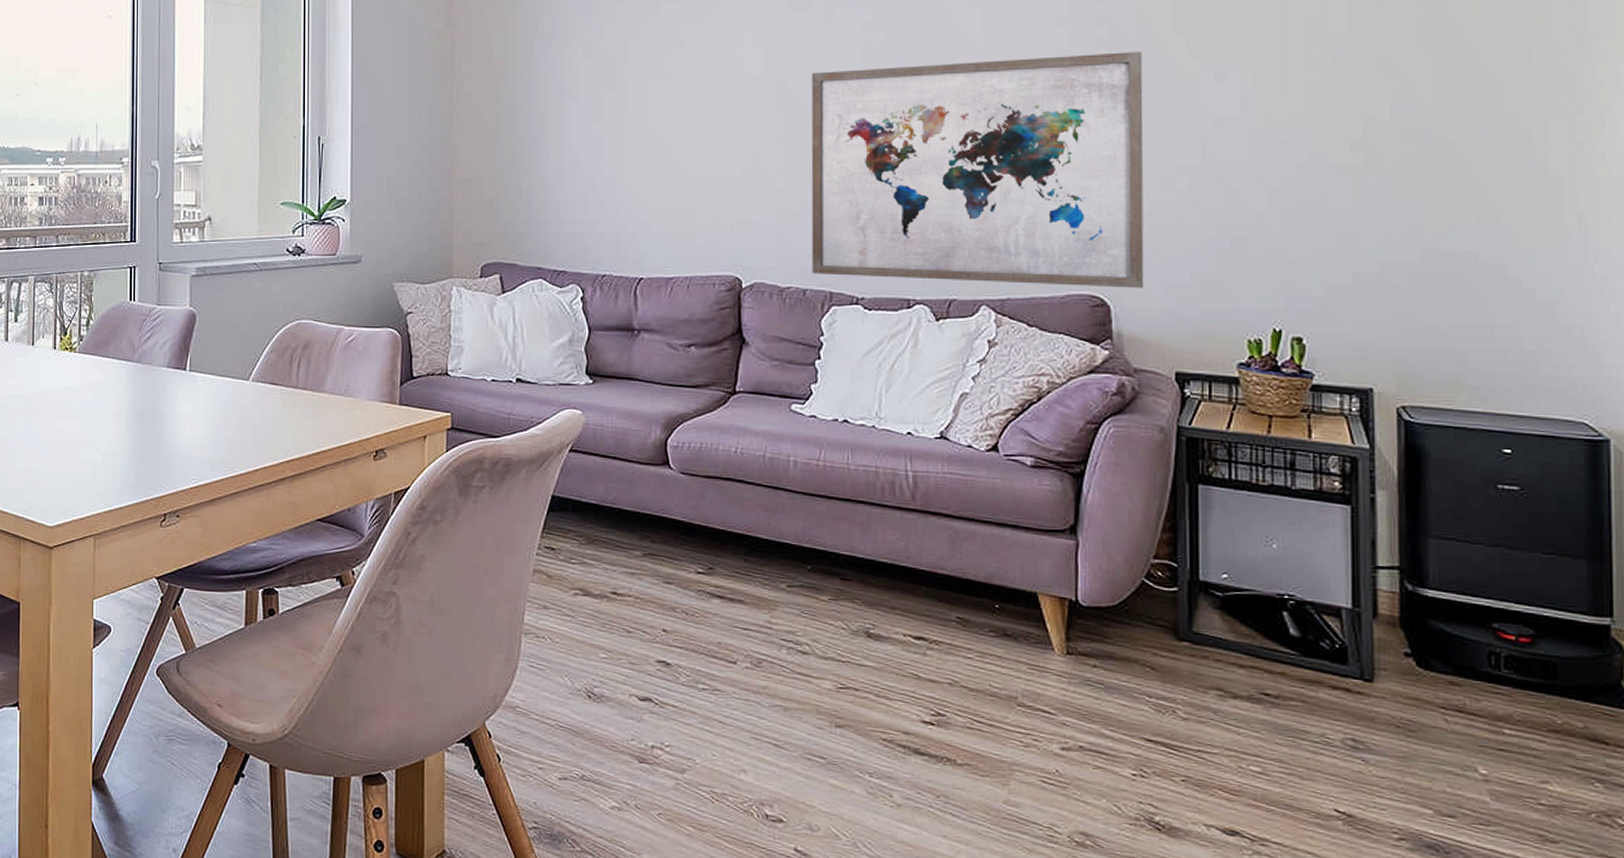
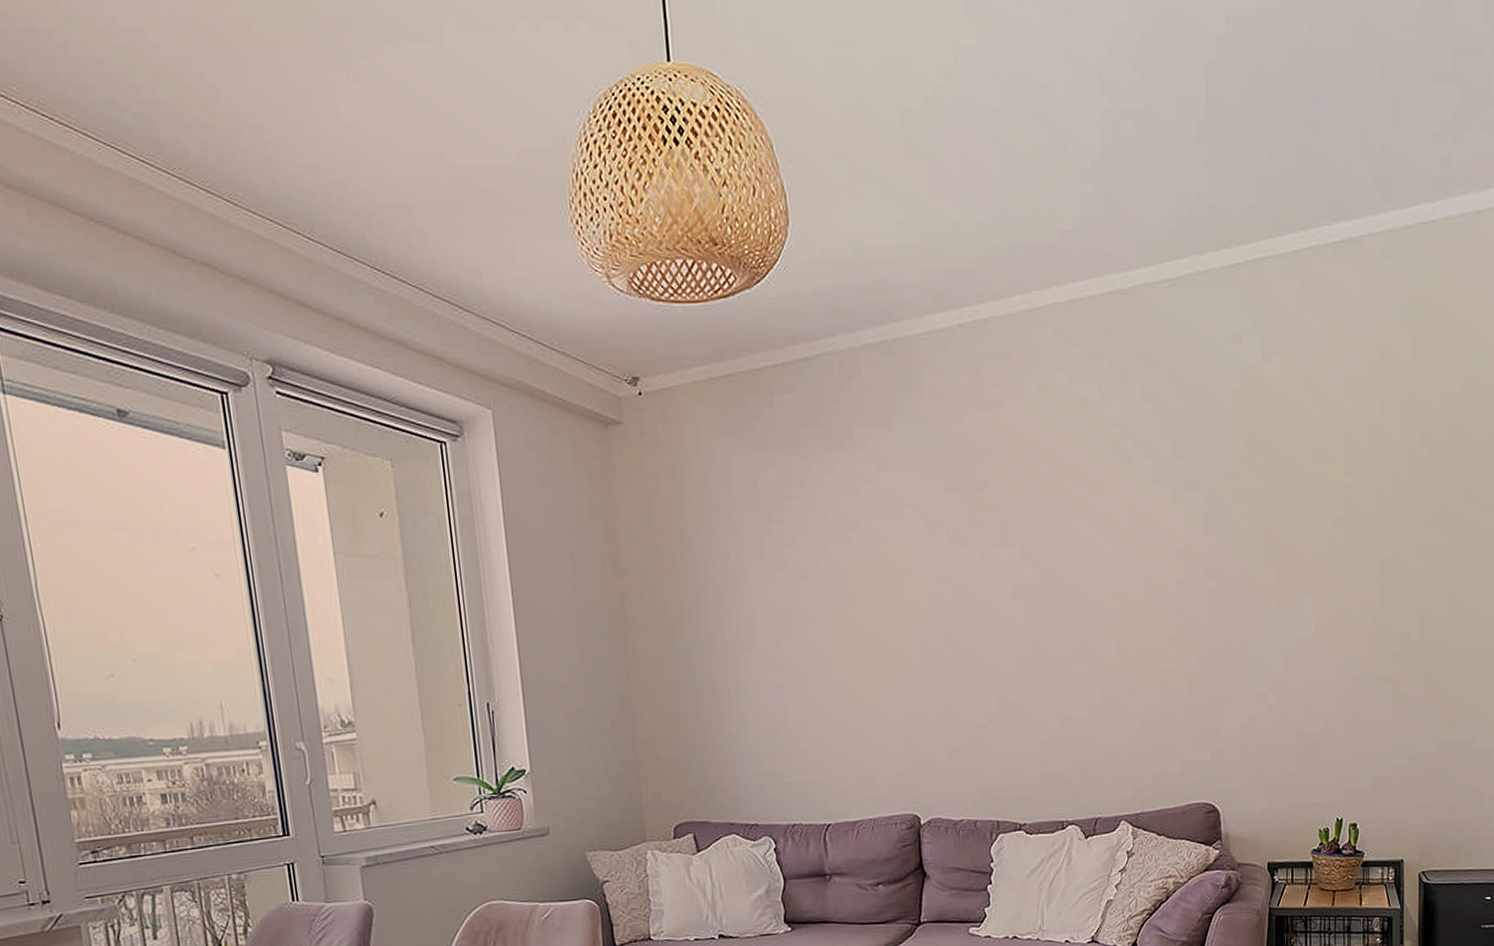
wall art: present [811,52,1144,289] -> none [972,580,1245,806]

